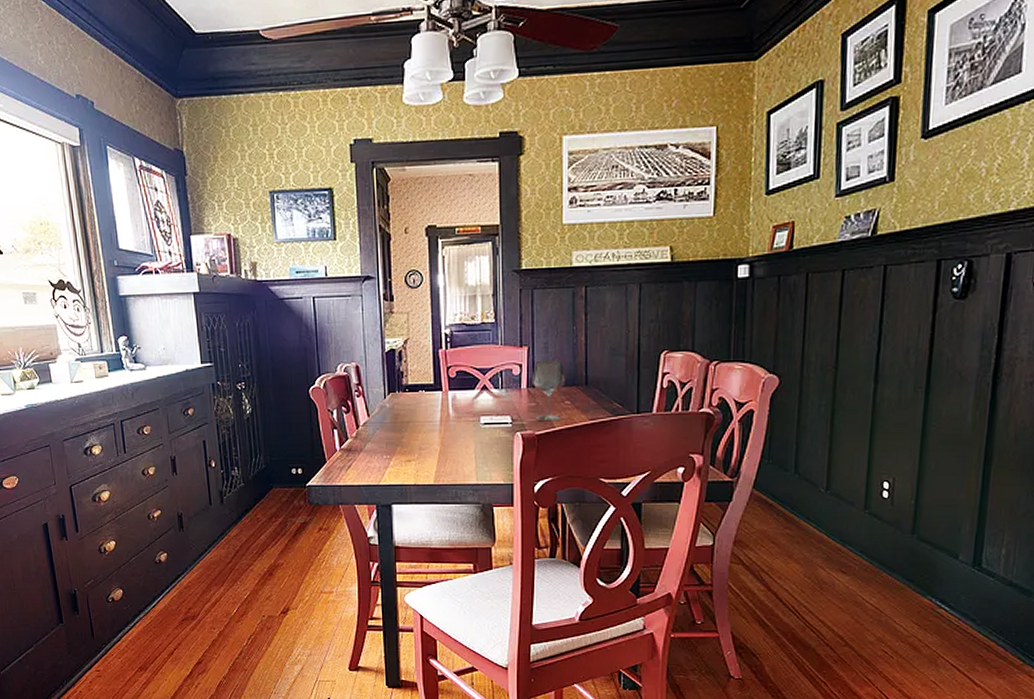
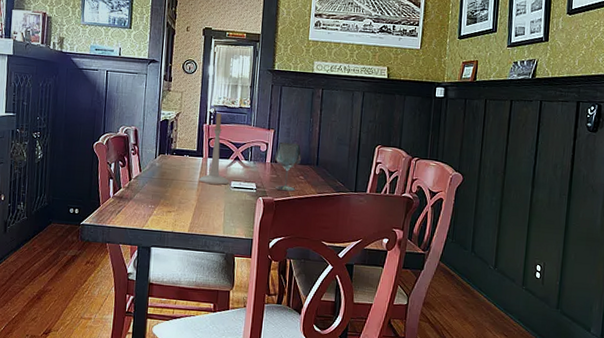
candlestick: none [440,334,477,422] -> present [199,113,229,185]

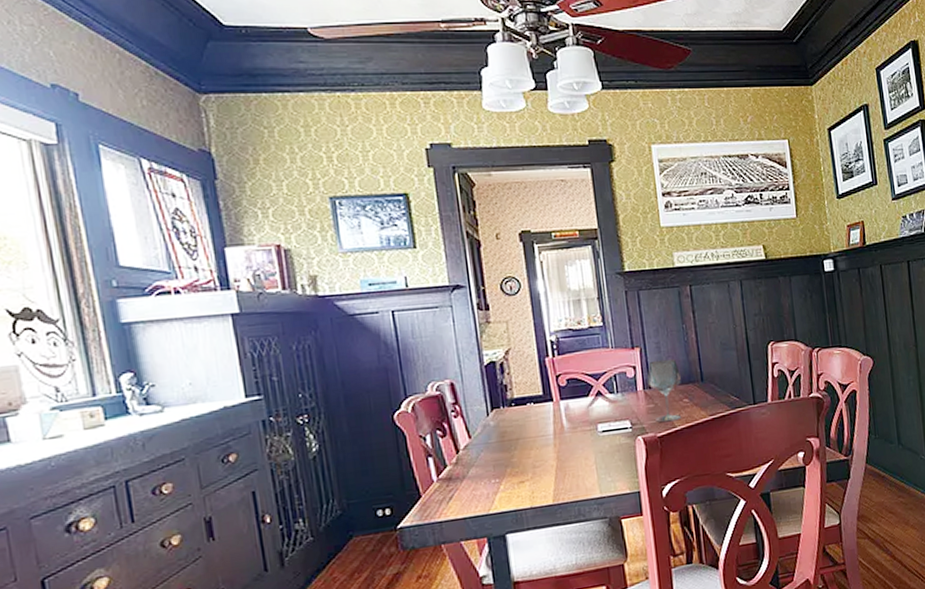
candlestick: present [199,113,229,185] -> none [553,340,594,435]

